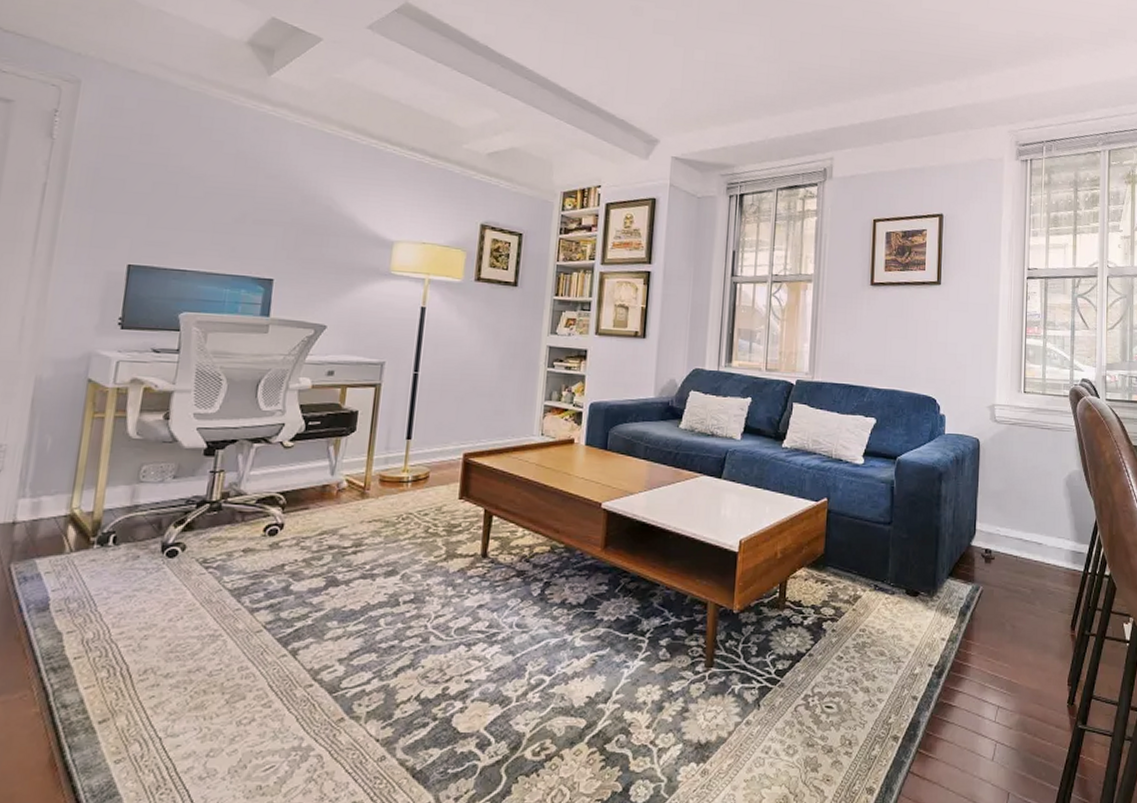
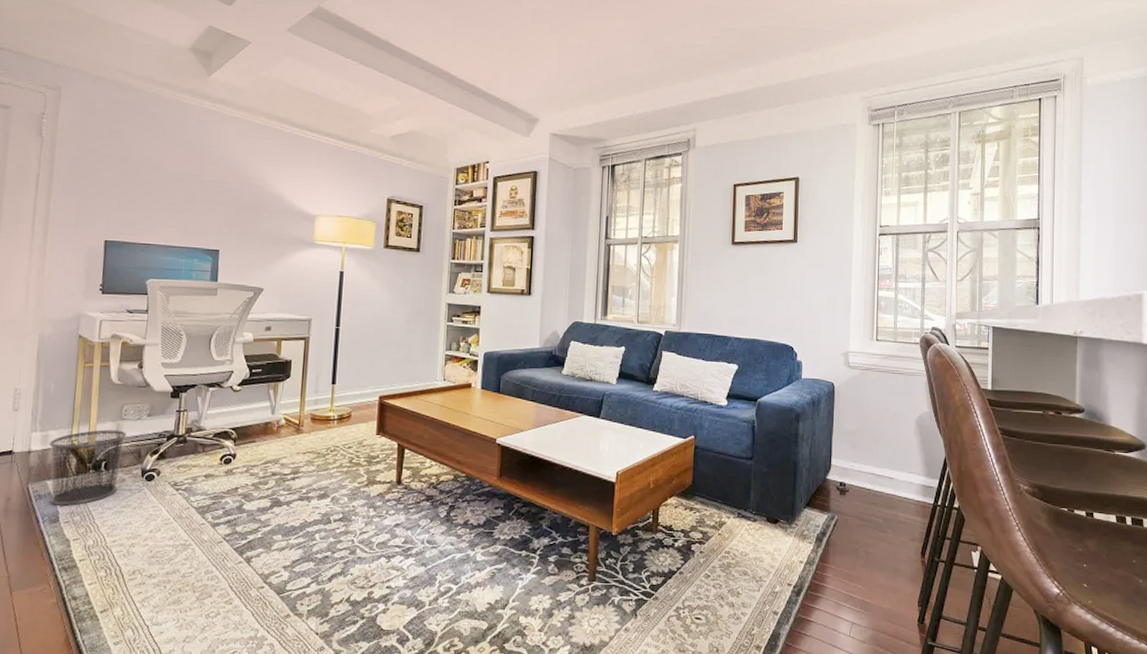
waste bin: none [38,494,146,590] -> present [49,429,128,506]

